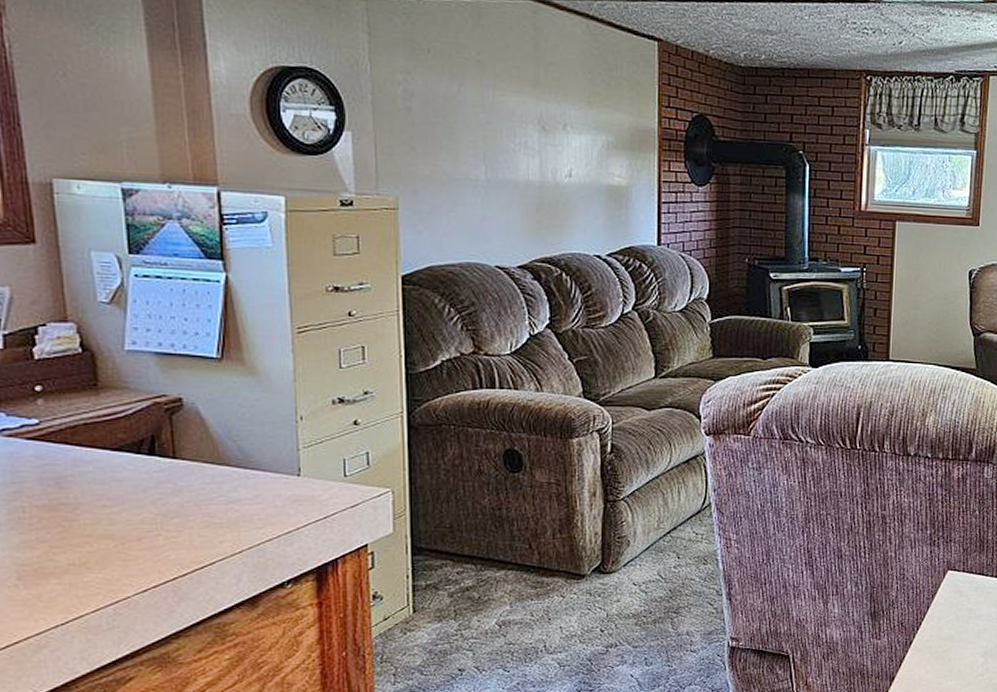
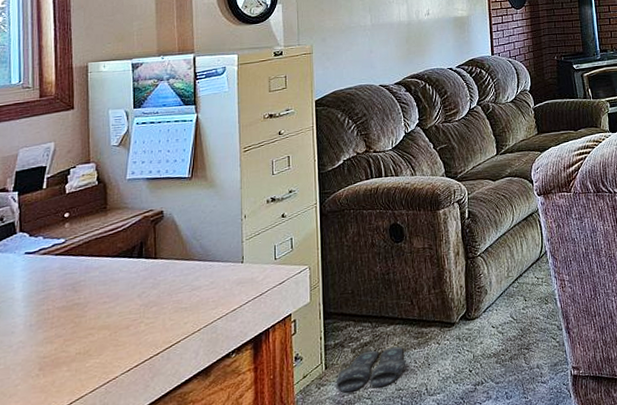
slippers: none [428,595,520,643] -> present [337,346,406,394]

